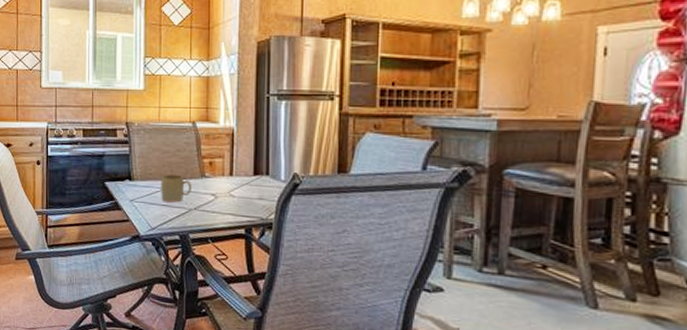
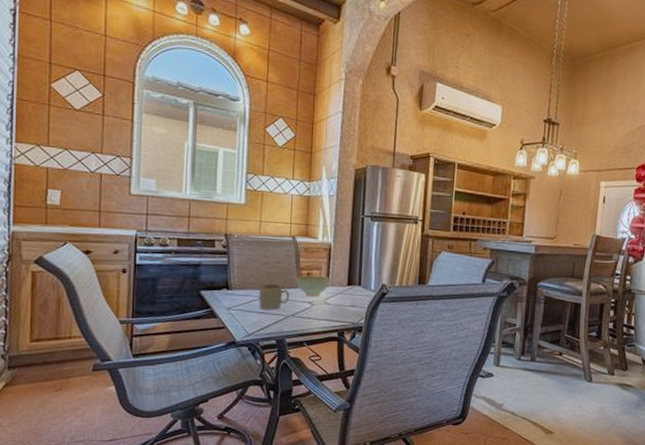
bowl: none [197,164,235,189] -> present [295,275,331,297]

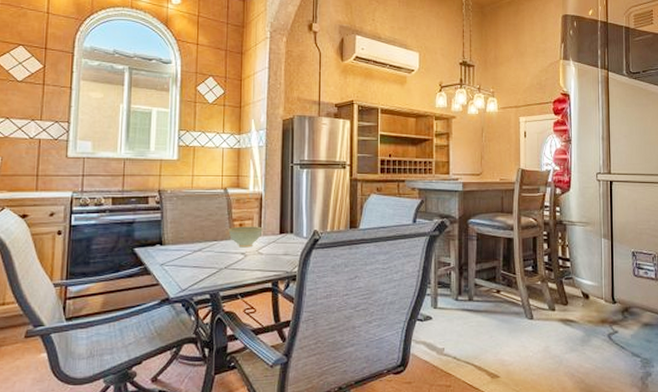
mug: present [259,284,290,310] -> none [192,238,223,264]

